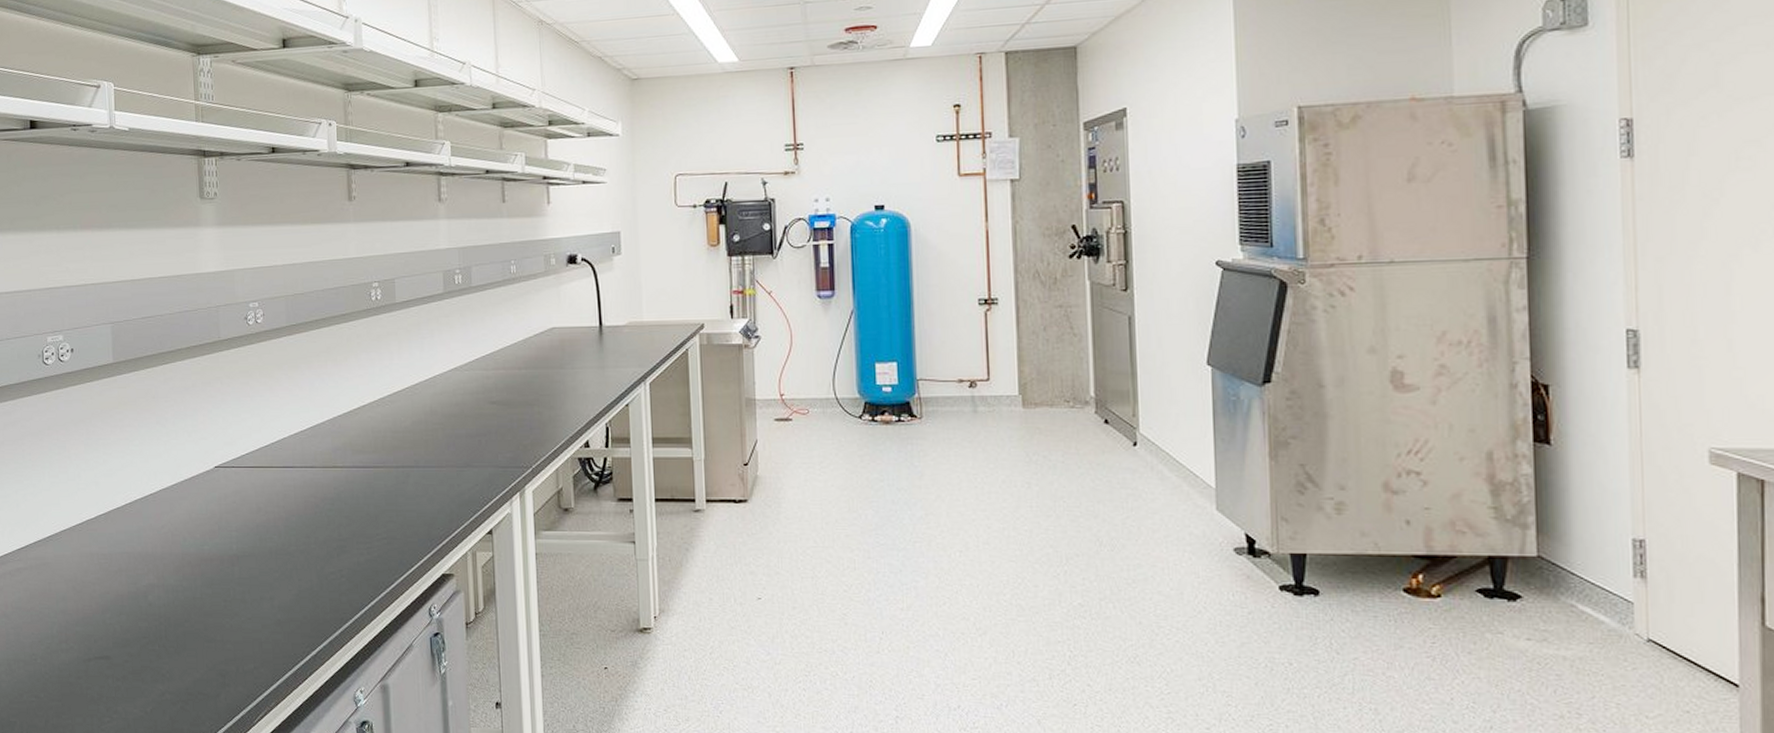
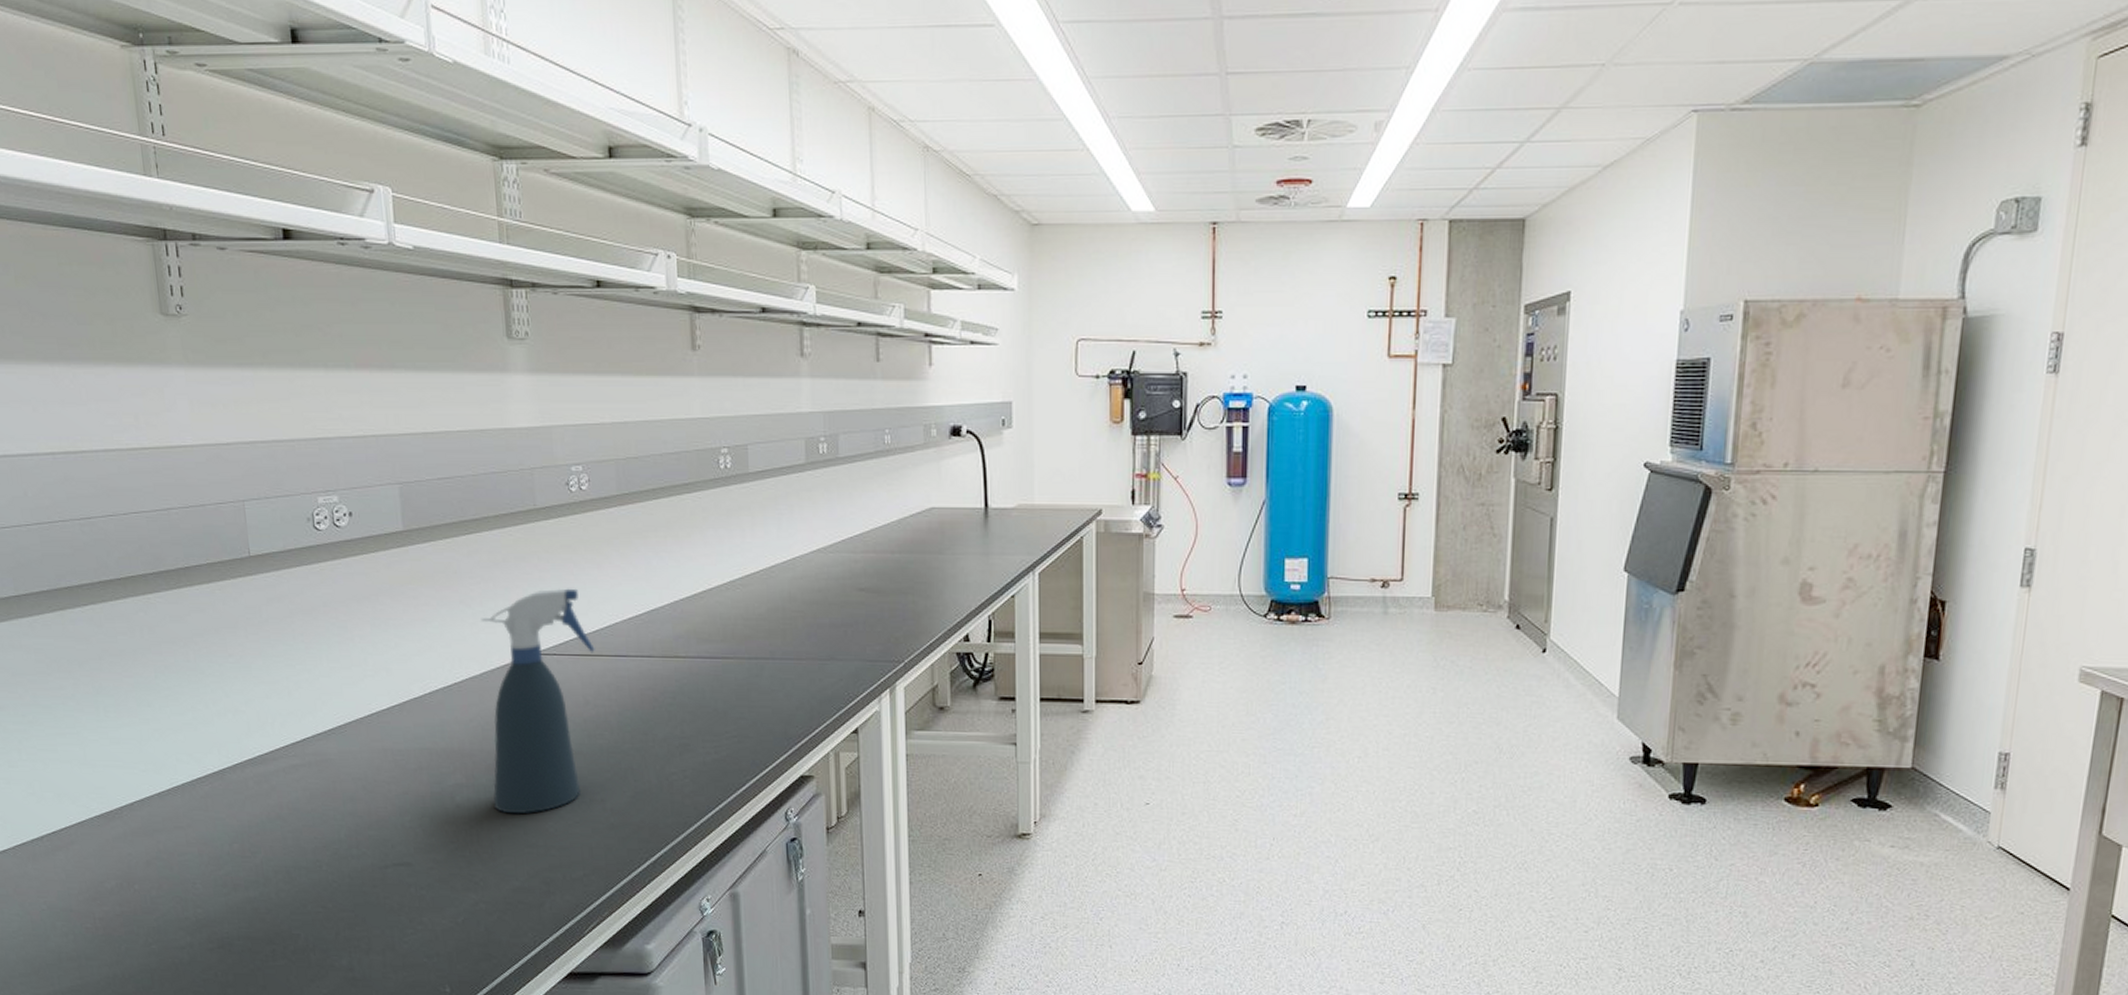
spray bottle: none [173,408,267,612] -> present [481,588,595,814]

